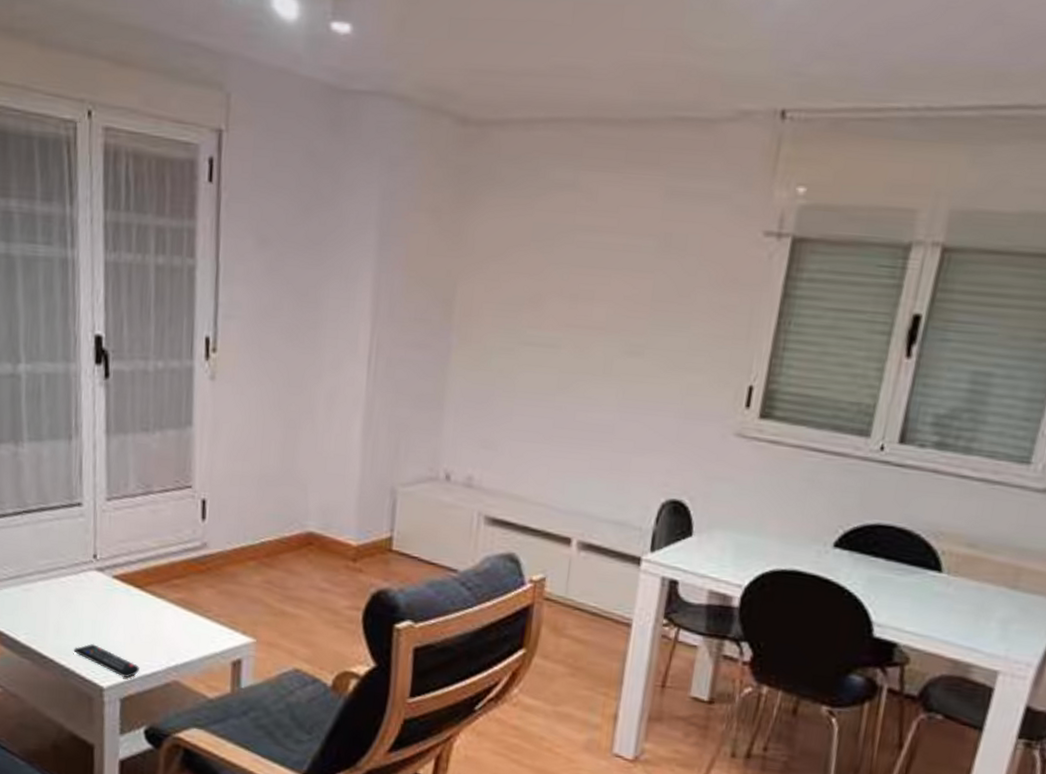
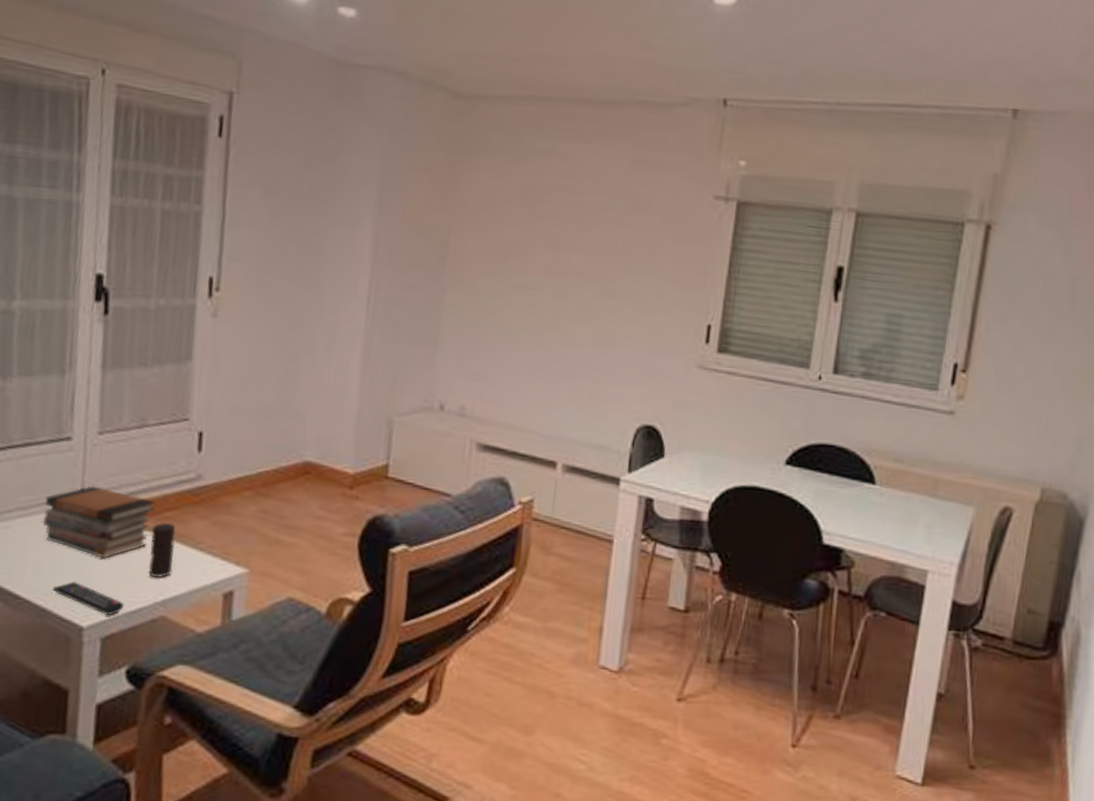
book stack: none [60,551,164,623] -> present [43,486,156,558]
candle: none [160,590,184,644] -> present [148,522,176,578]

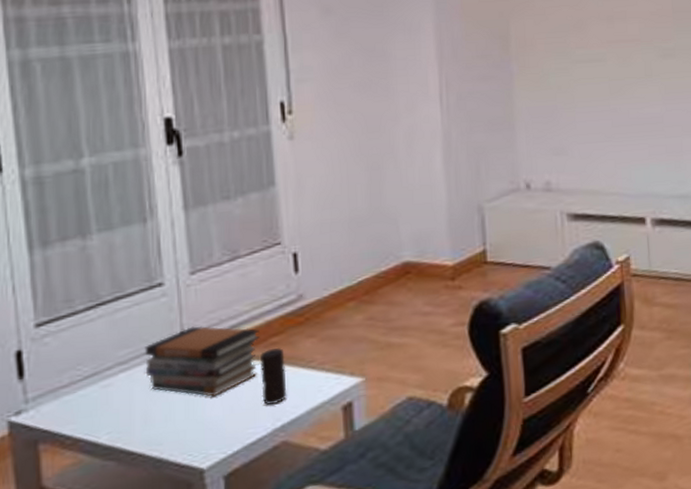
remote control: present [52,580,124,615] -> none [165,424,243,452]

